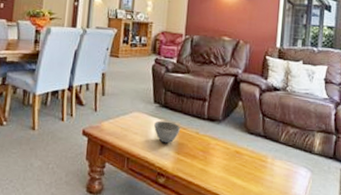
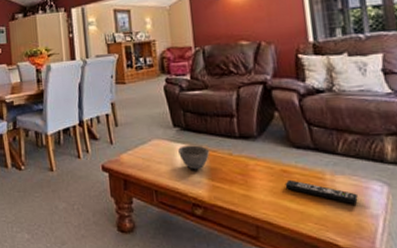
remote control: none [235,159,288,184] -> present [285,179,358,204]

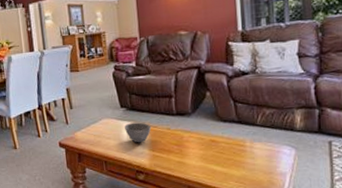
remote control: present [285,179,358,204] -> none [213,147,271,165]

